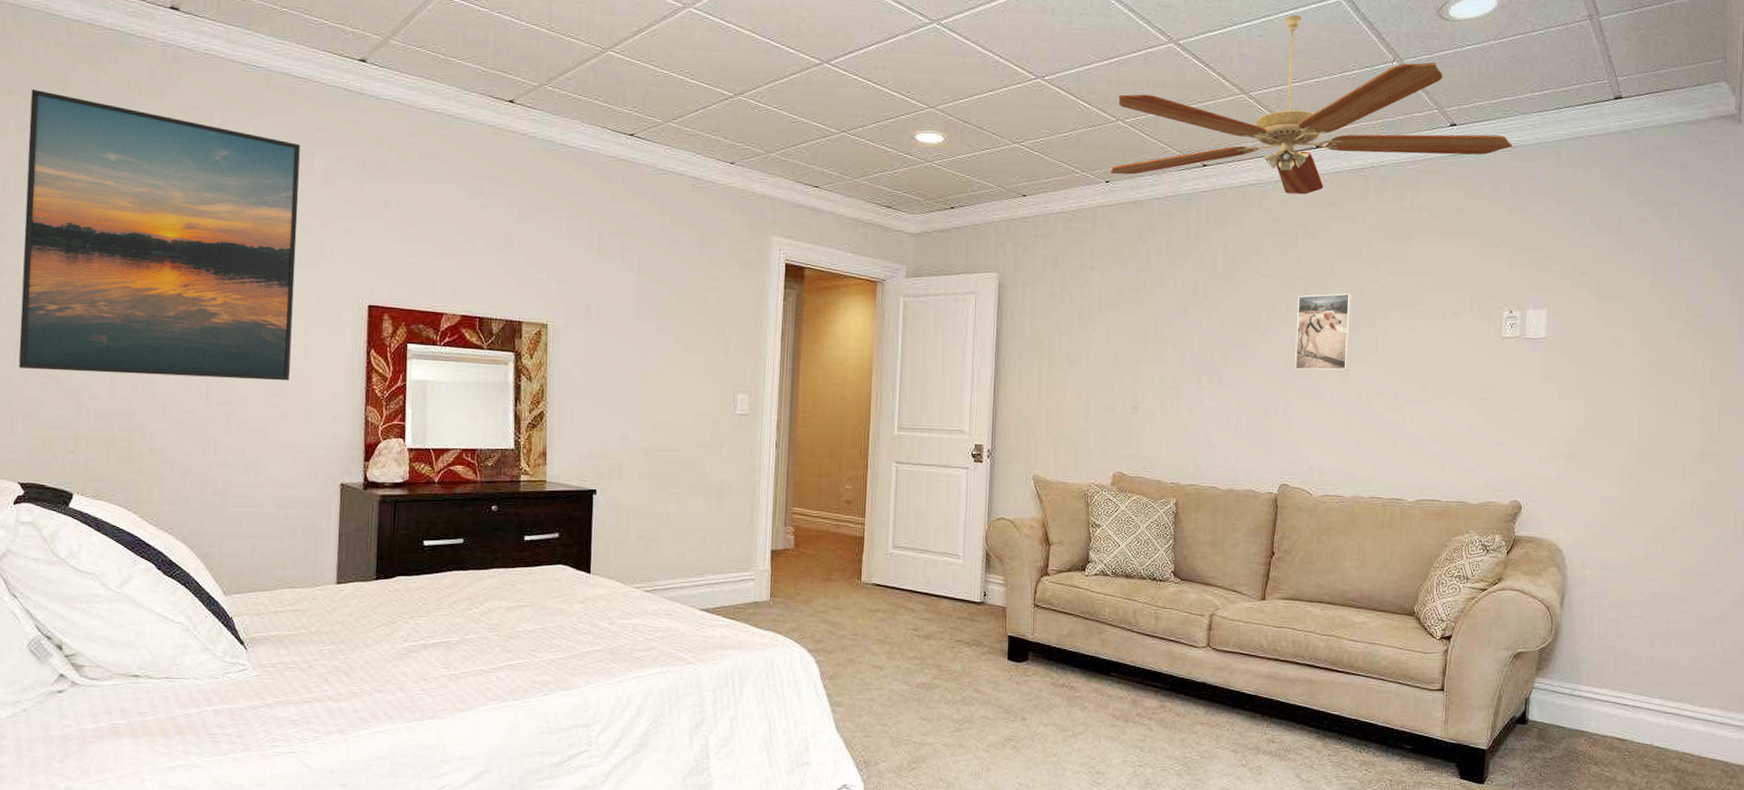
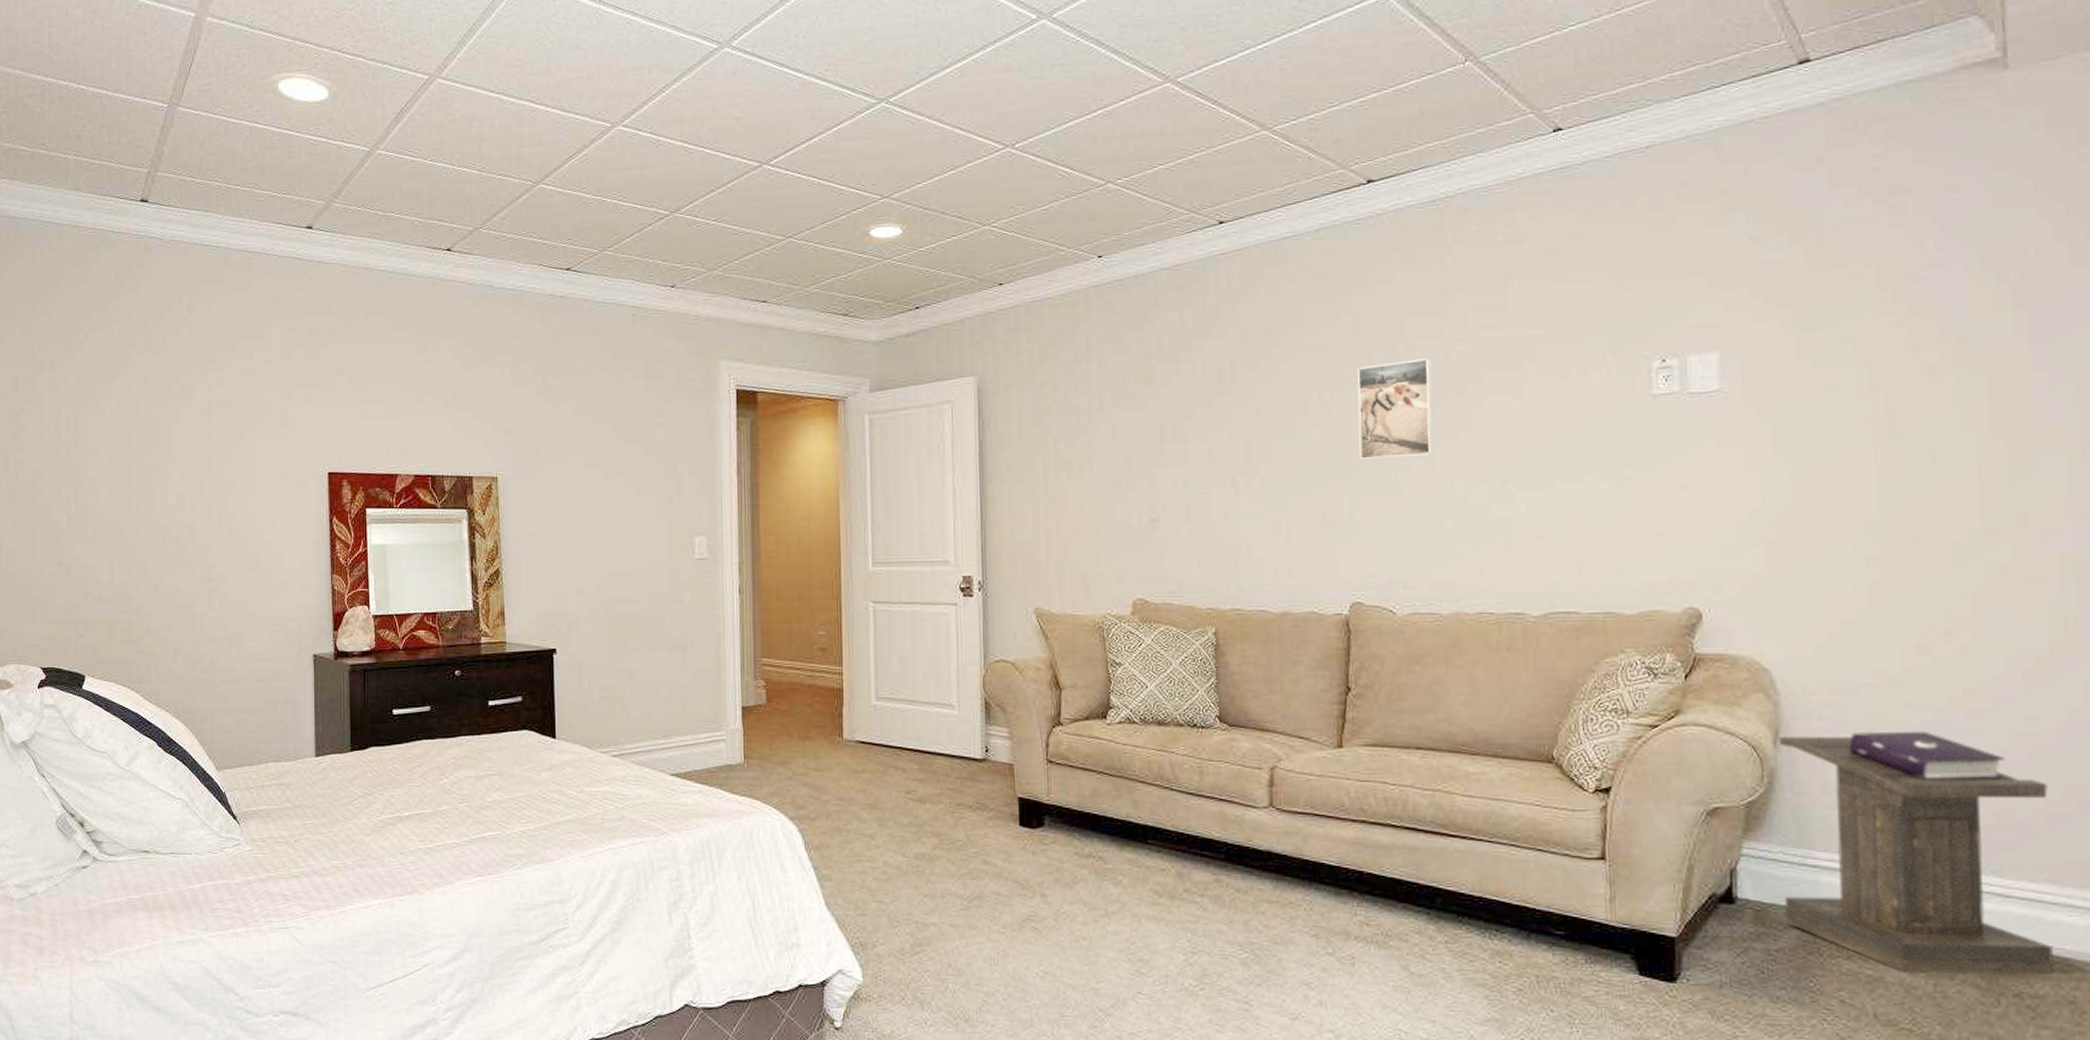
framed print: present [18,89,300,381] -> none [32,294,263,559]
ceiling fan: present [1110,14,1512,195] -> none [1102,24,1647,246]
lectern: none [1557,597,1725,775] -> present [1778,731,2054,975]

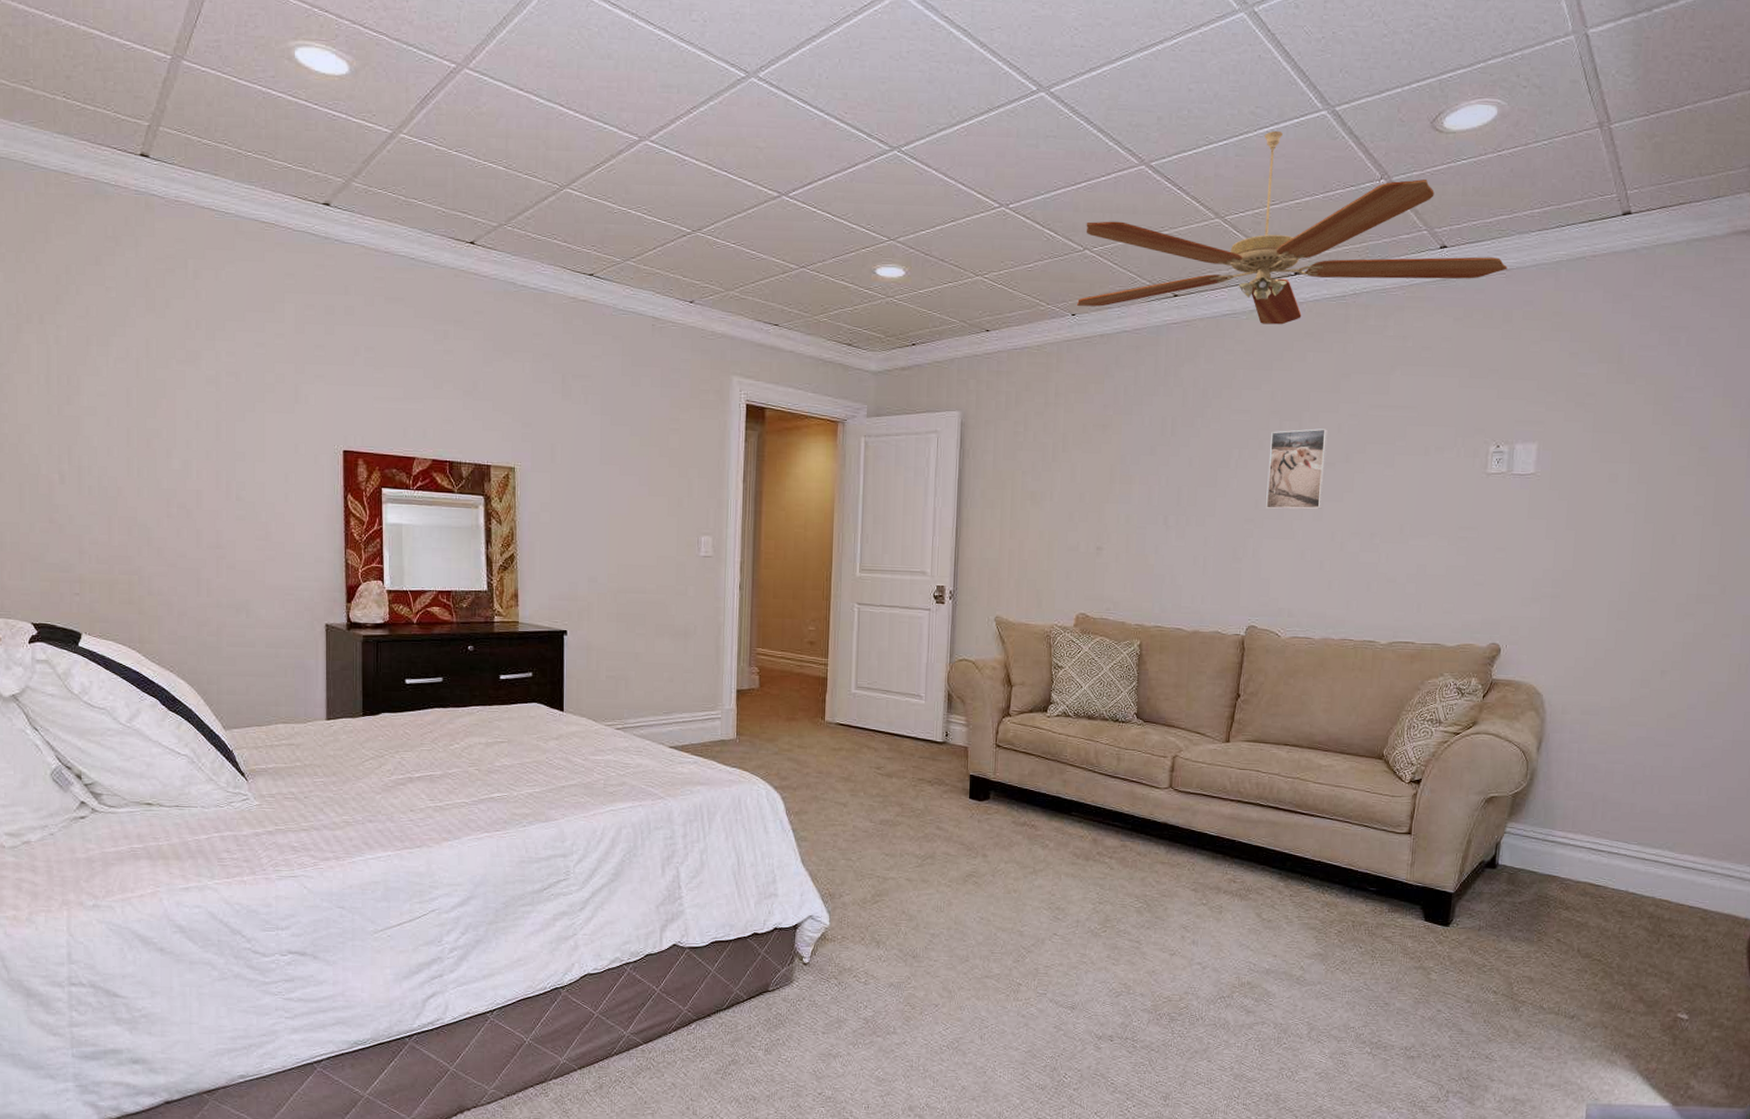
ceiling fan: none [1102,24,1647,246] -> present [1076,130,1507,325]
lectern: present [1778,731,2054,975] -> none [1528,742,1711,921]

